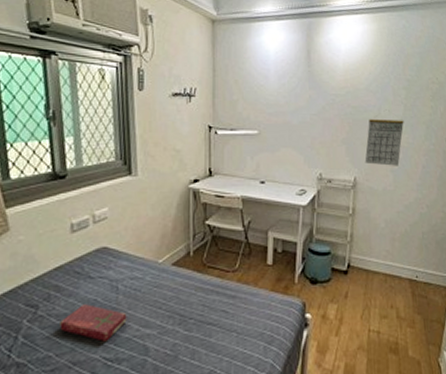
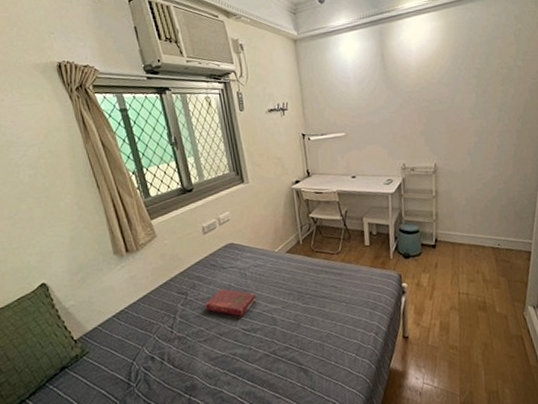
calendar: present [365,119,404,166] -> none [443,106,477,151]

